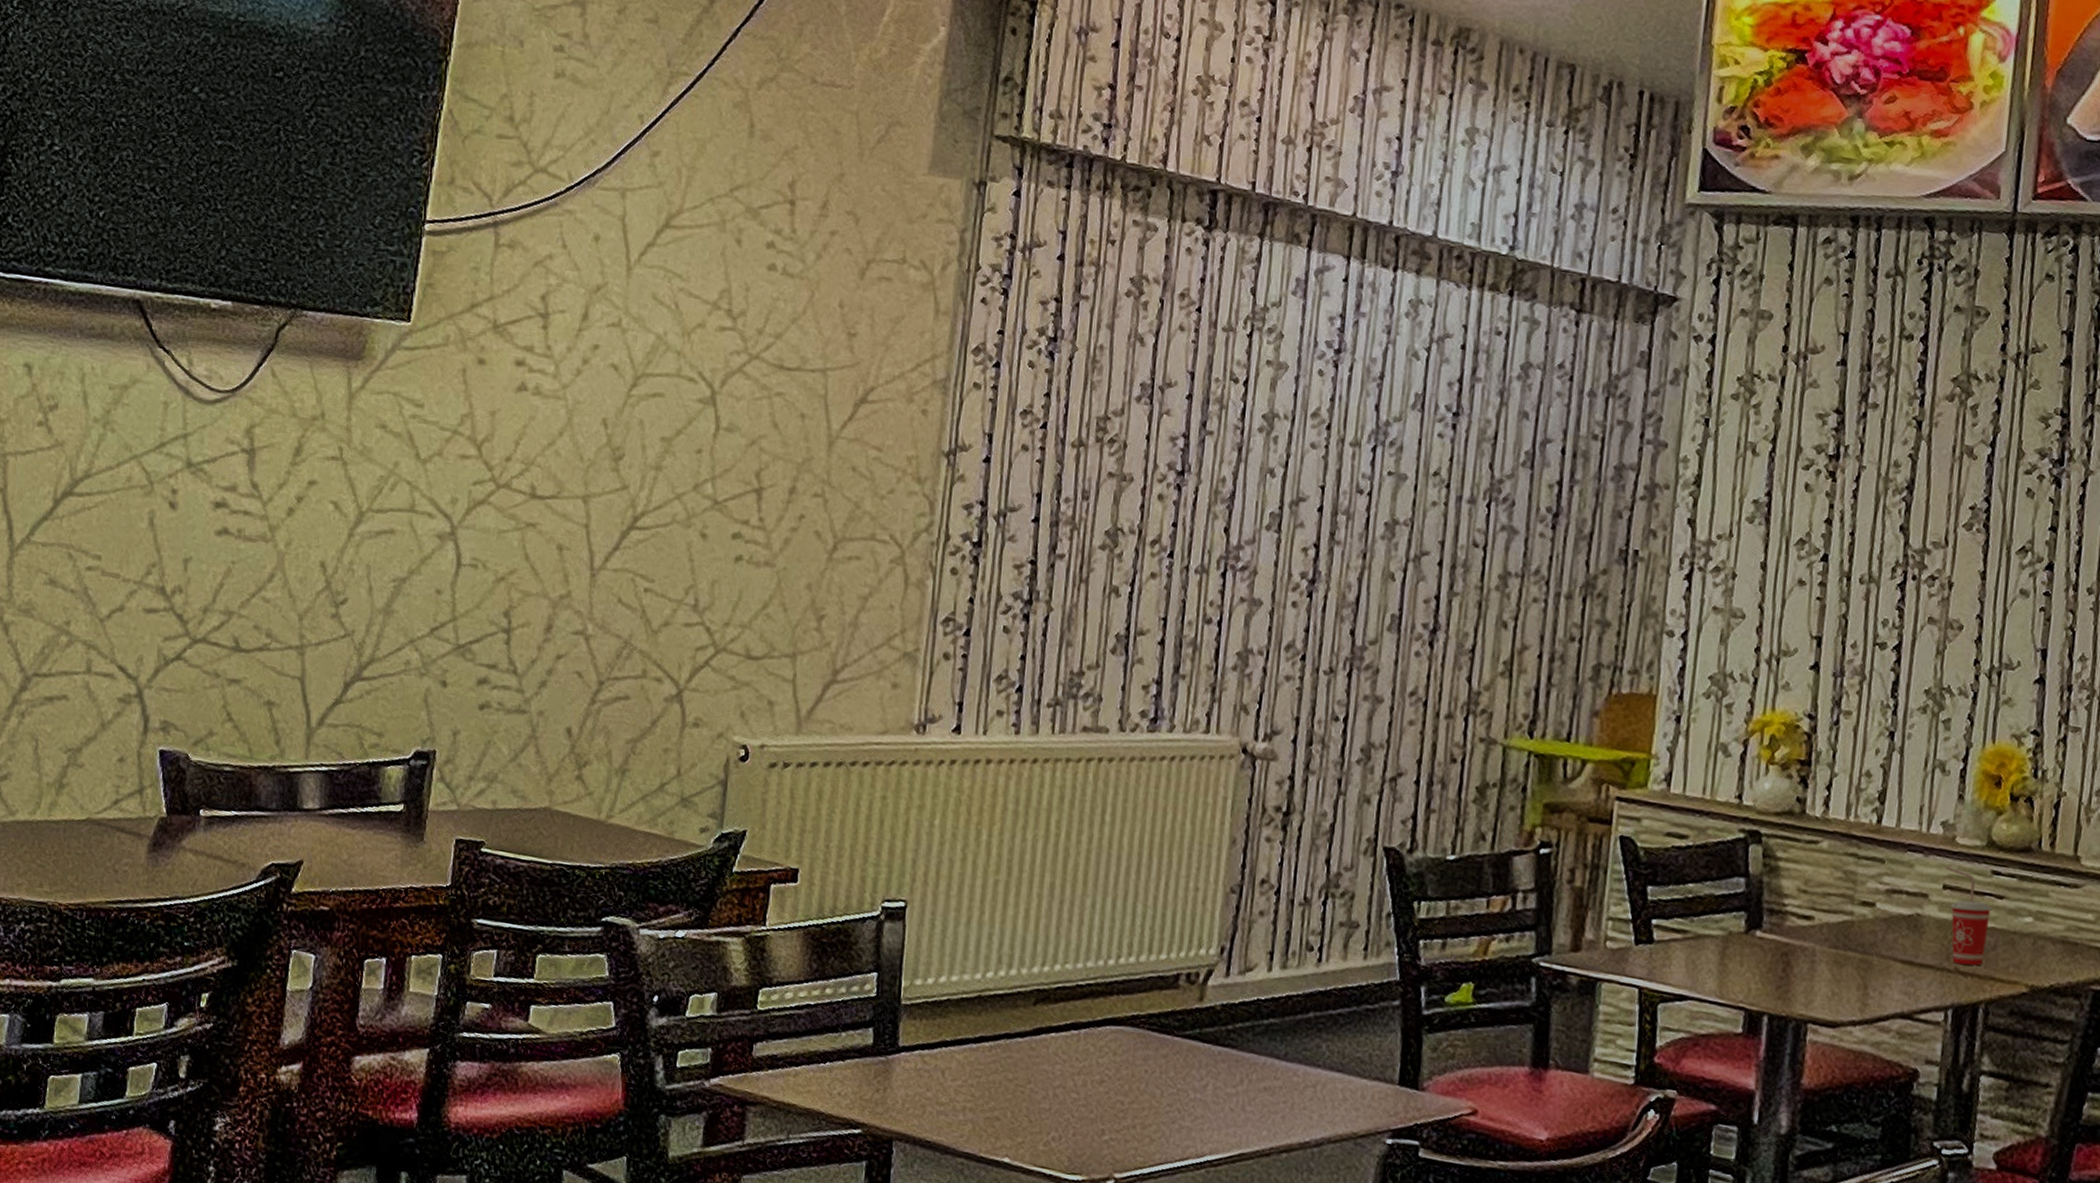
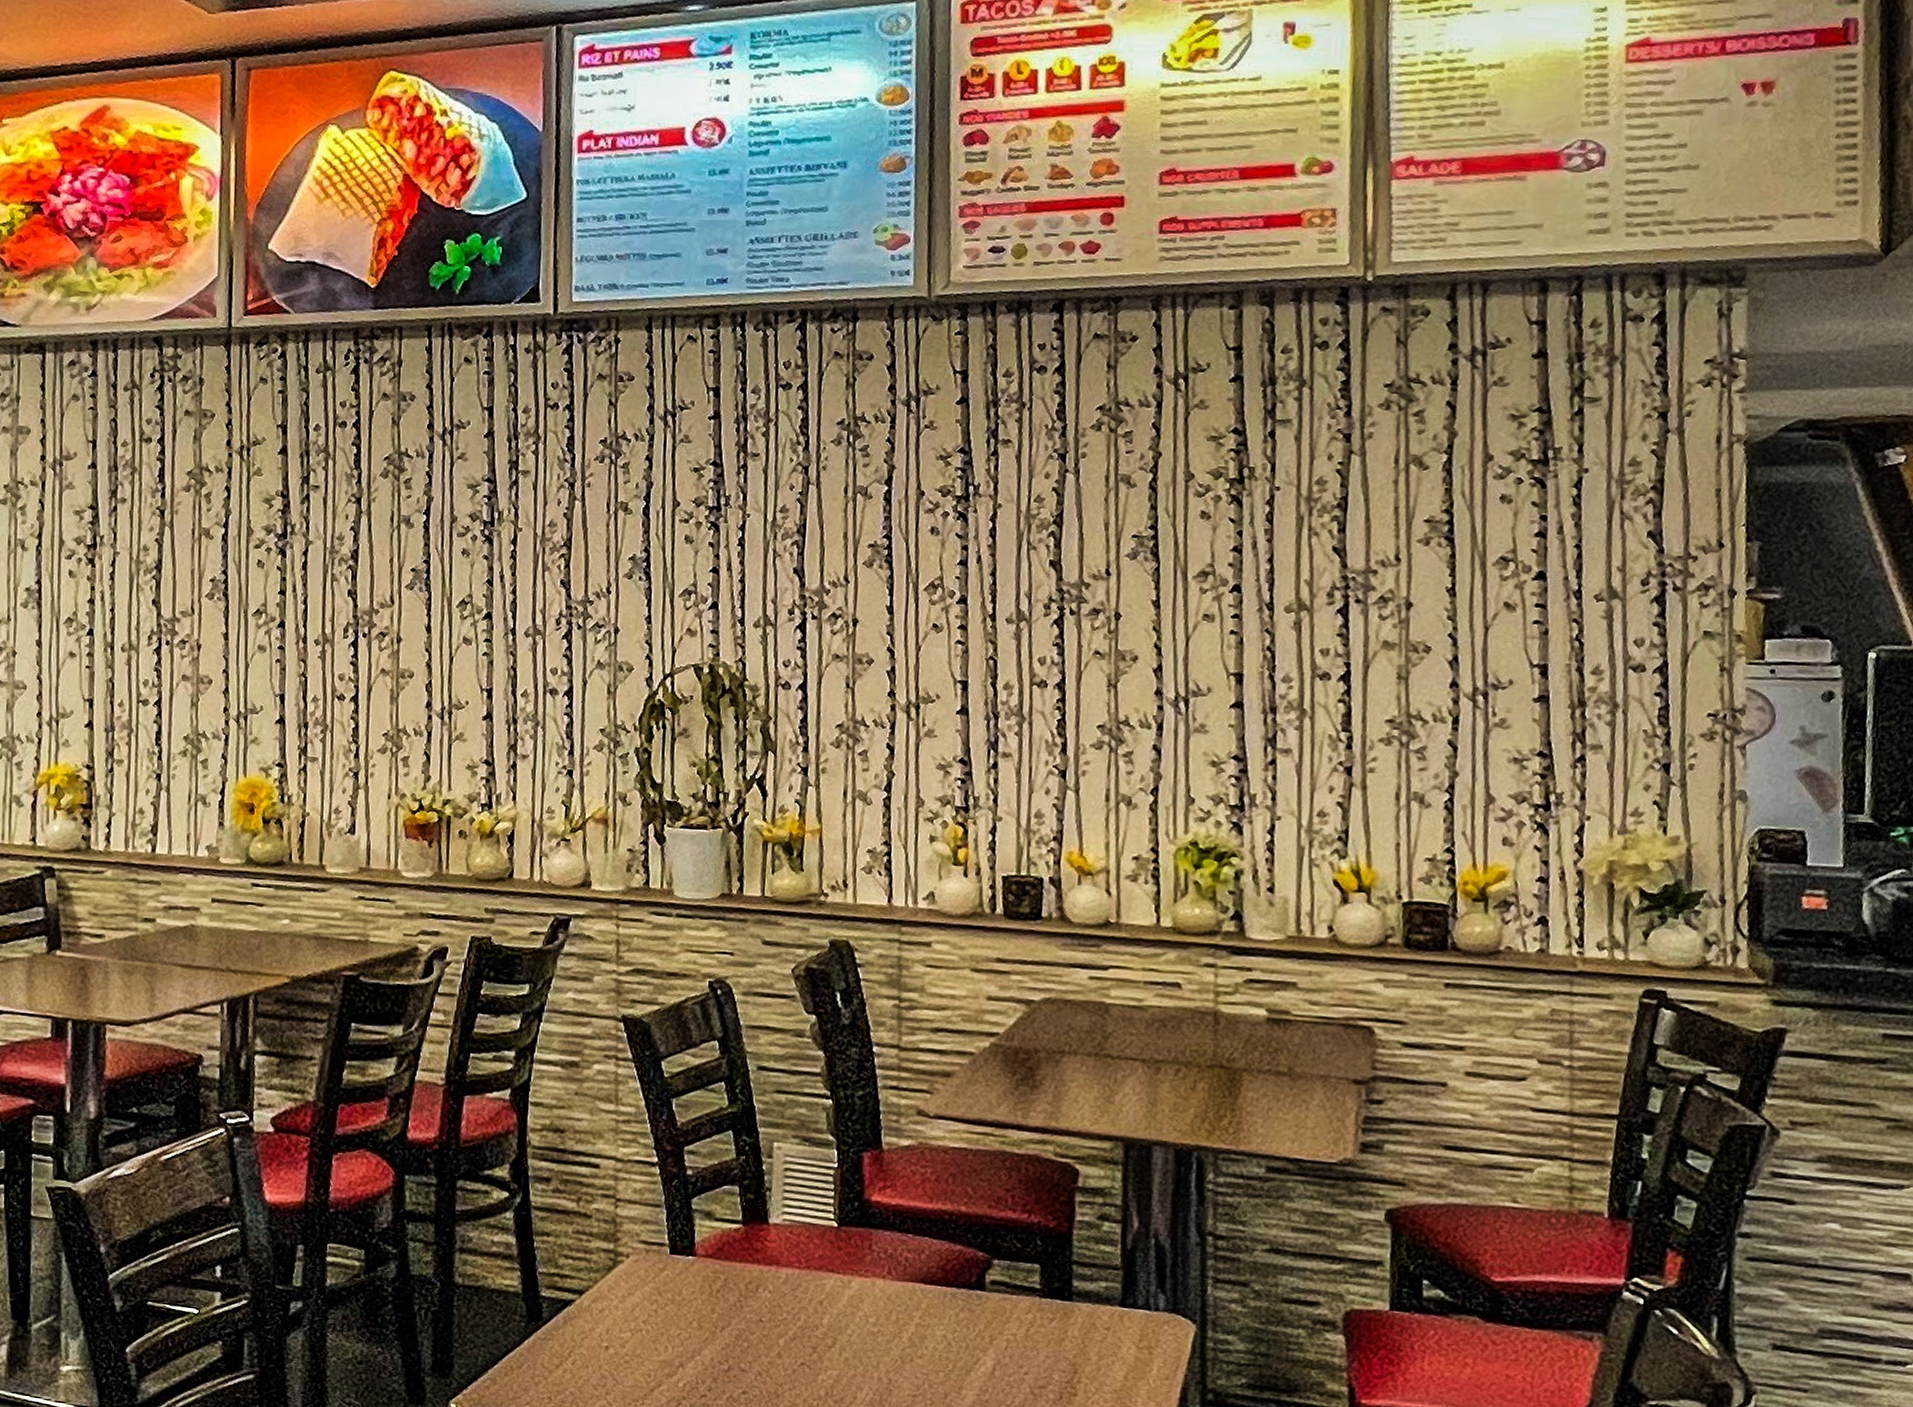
beverage cup: present [1945,866,1993,966] -> none [212,882,255,965]

